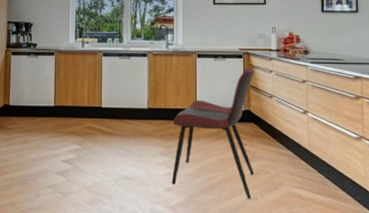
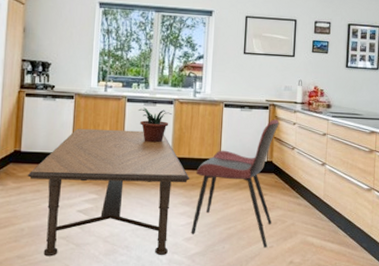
dining table: none [16,82,168,206] -> present [27,128,190,257]
potted plant: none [114,61,146,94] -> present [138,107,172,143]

